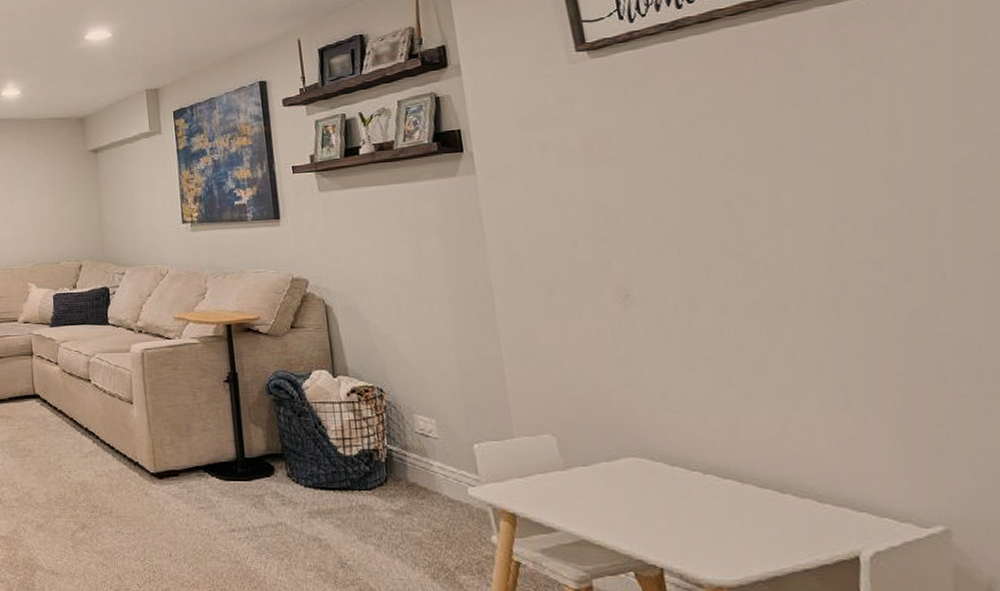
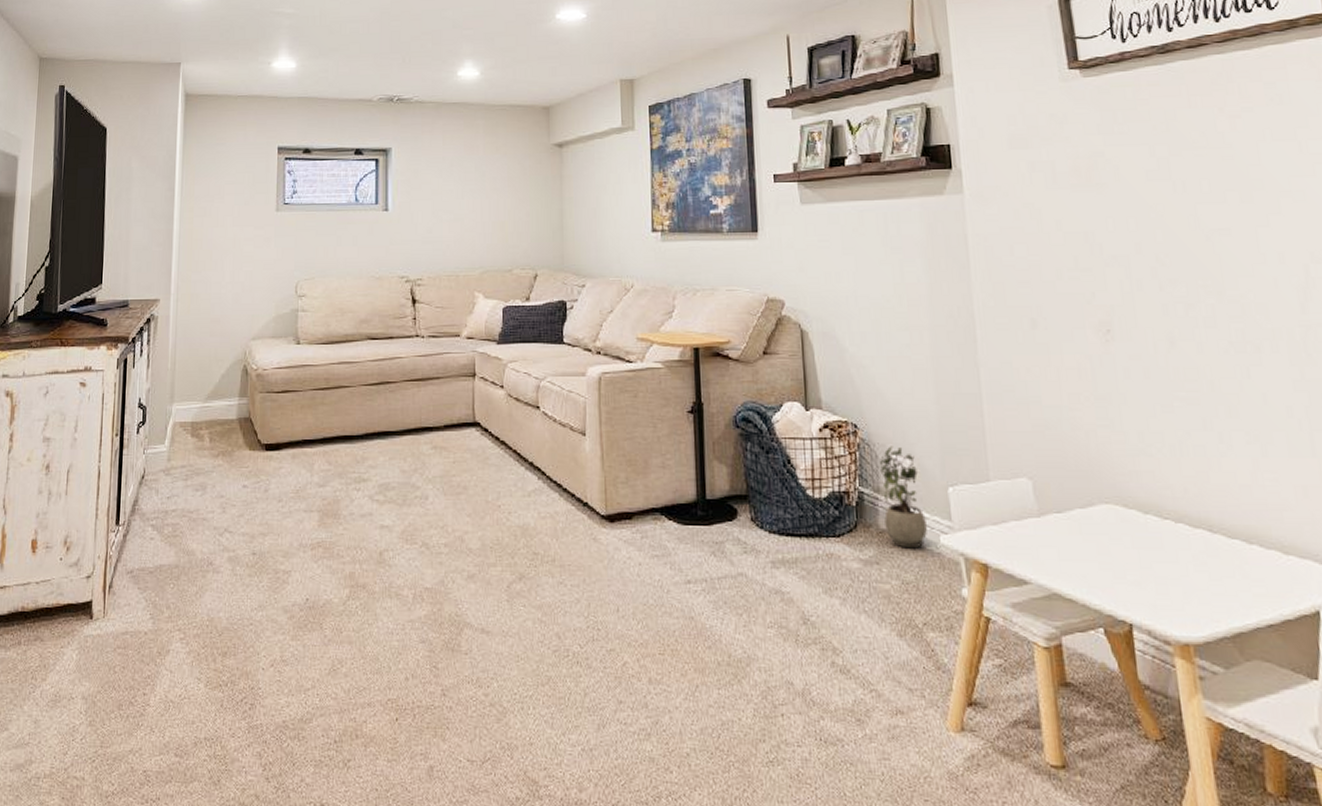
potted plant: none [406,407,456,500] -> present [879,446,928,549]

